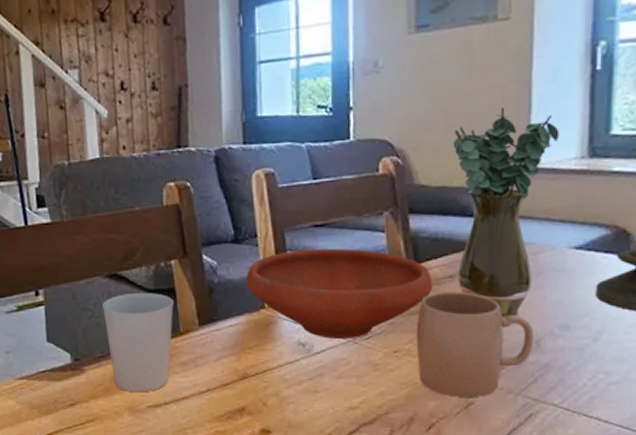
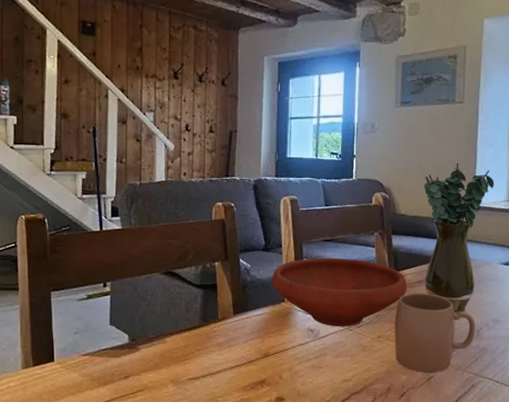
cup: present [102,292,174,393] -> none [158,287,215,368]

